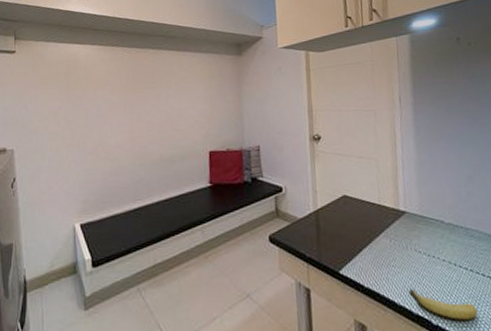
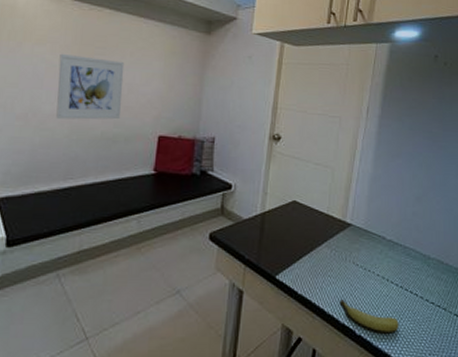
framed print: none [117,91,174,149] -> present [56,53,125,120]

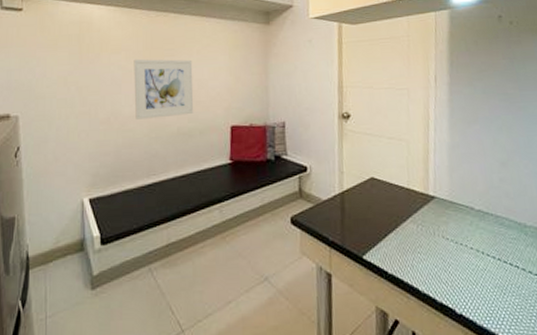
fruit: present [340,299,399,332] -> none [435,277,504,310]

